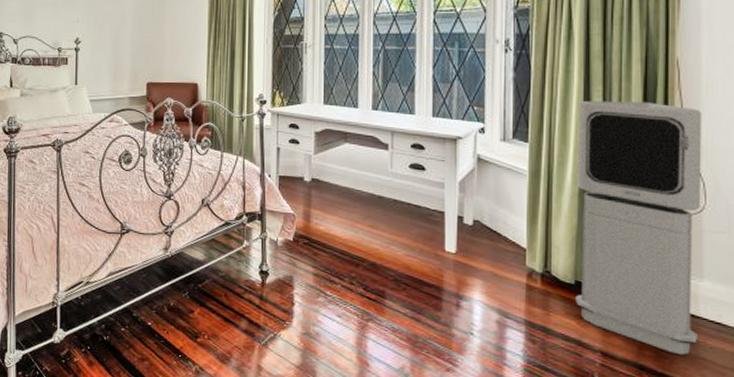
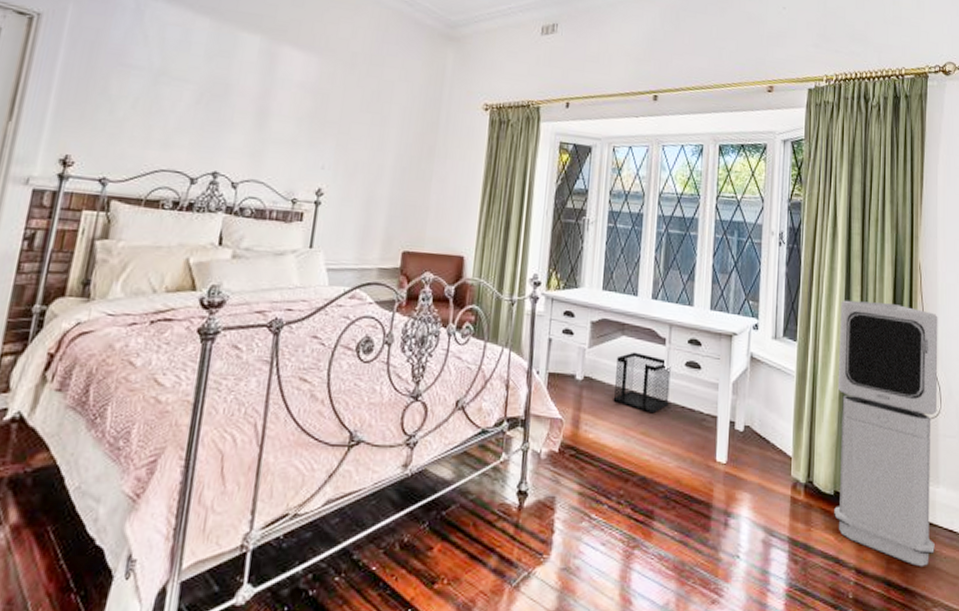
wastebasket: none [340,156,395,210] -> present [613,352,671,414]

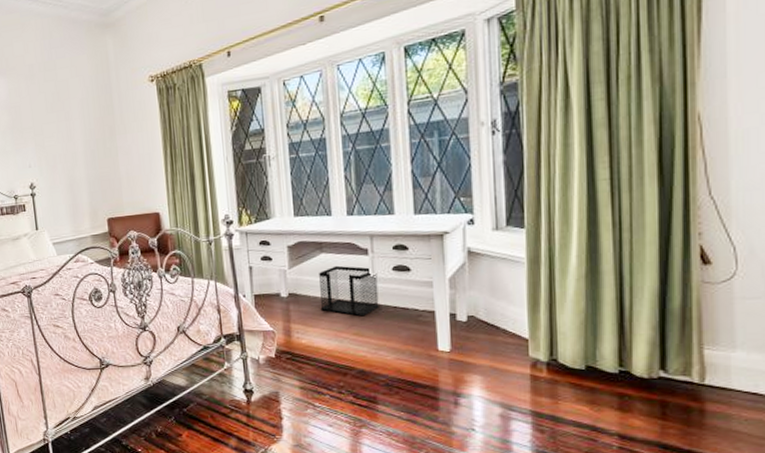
air purifier: present [834,300,938,566] -> none [581,166,731,429]

